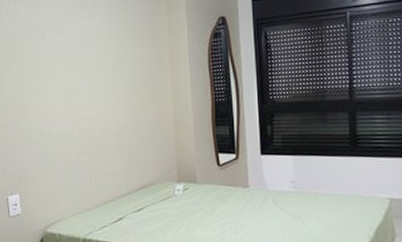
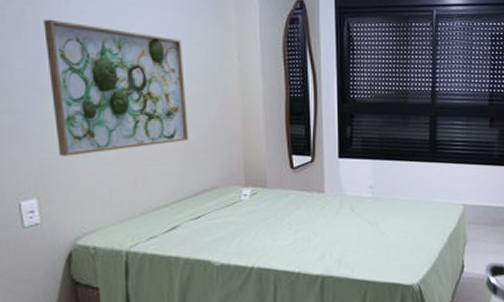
wall art: none [26,53,131,160] -> present [43,19,188,156]

